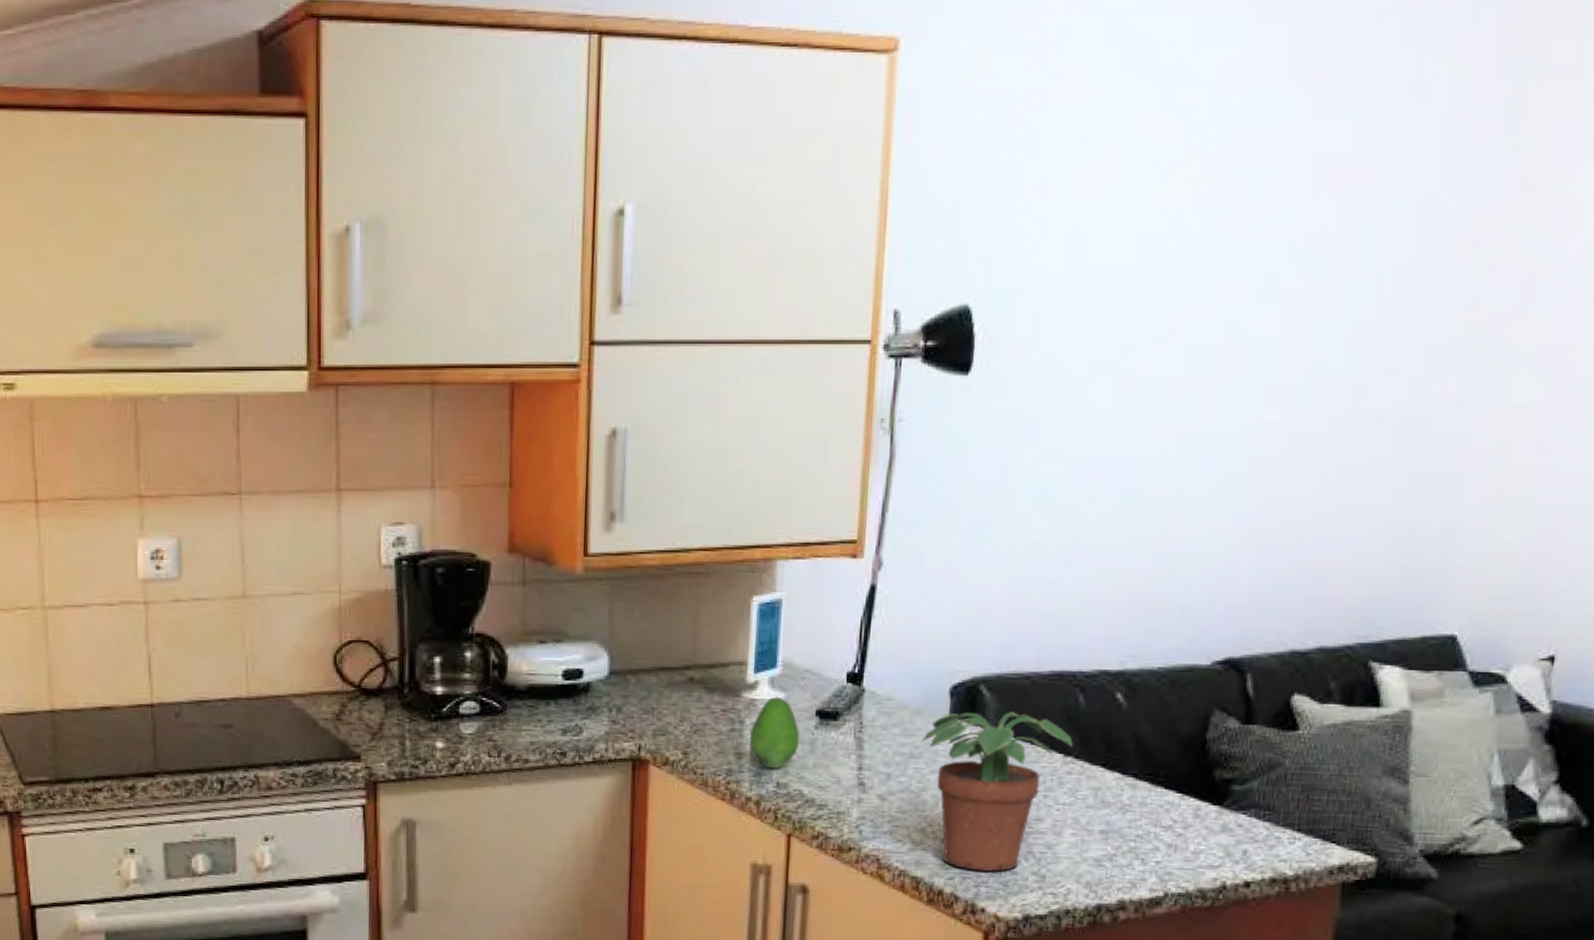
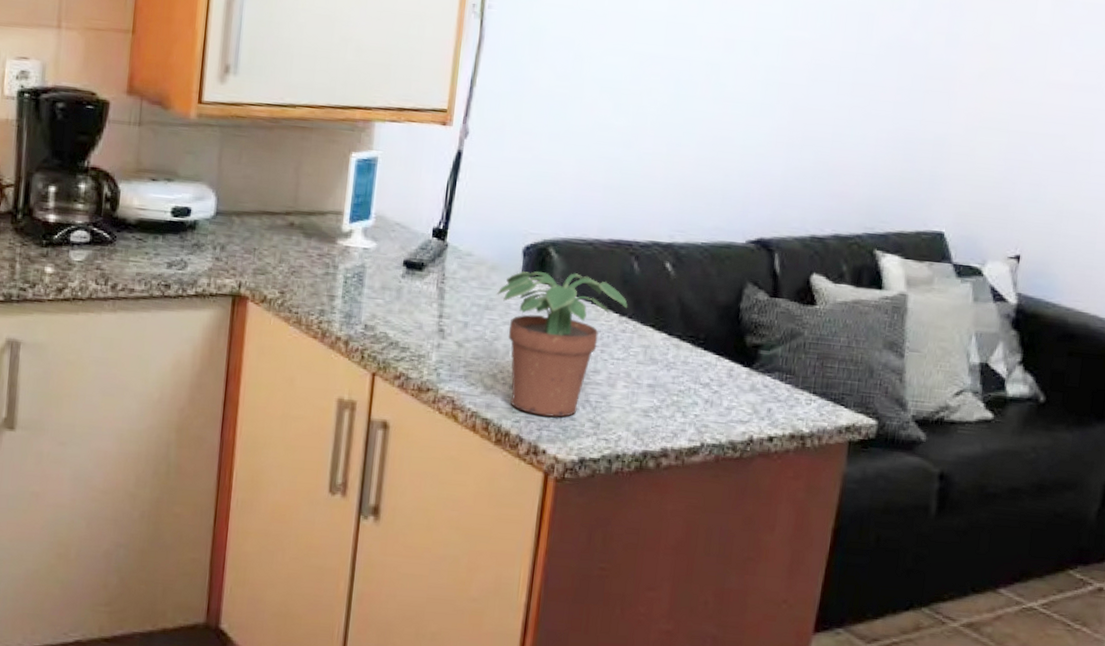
fruit: present [750,696,800,768] -> none [342,245,388,312]

